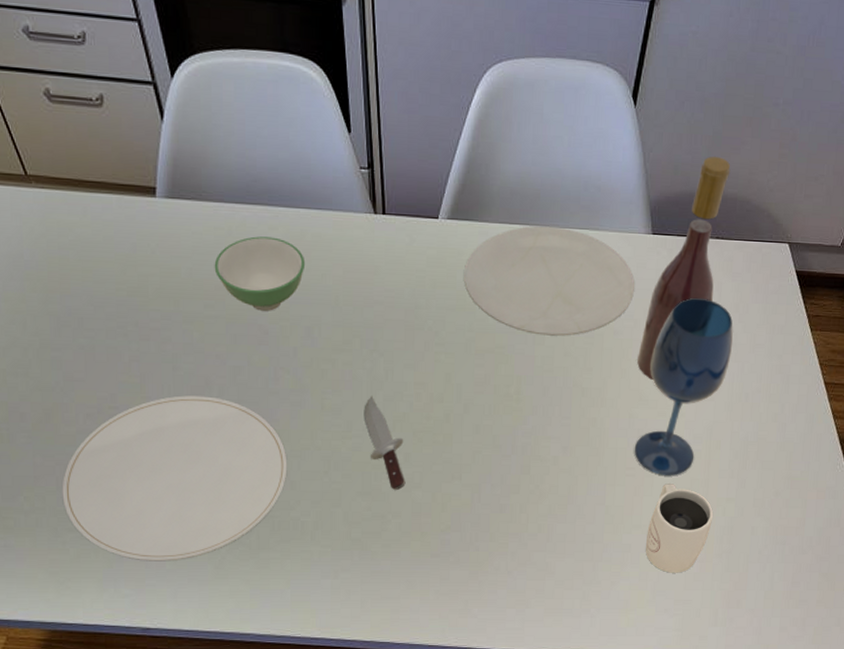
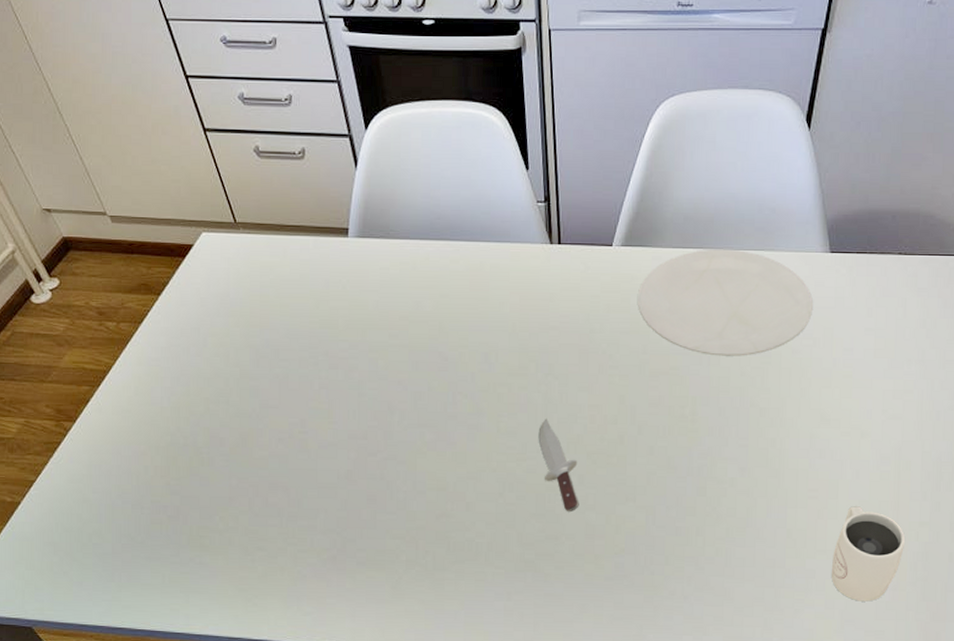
plate: present [62,395,288,562] -> none [253,420,464,581]
bowl: present [214,236,306,311] -> none [399,269,484,339]
wineglass: present [634,297,734,475] -> none [816,314,922,498]
wine bottle: present [636,156,731,380] -> none [817,174,912,399]

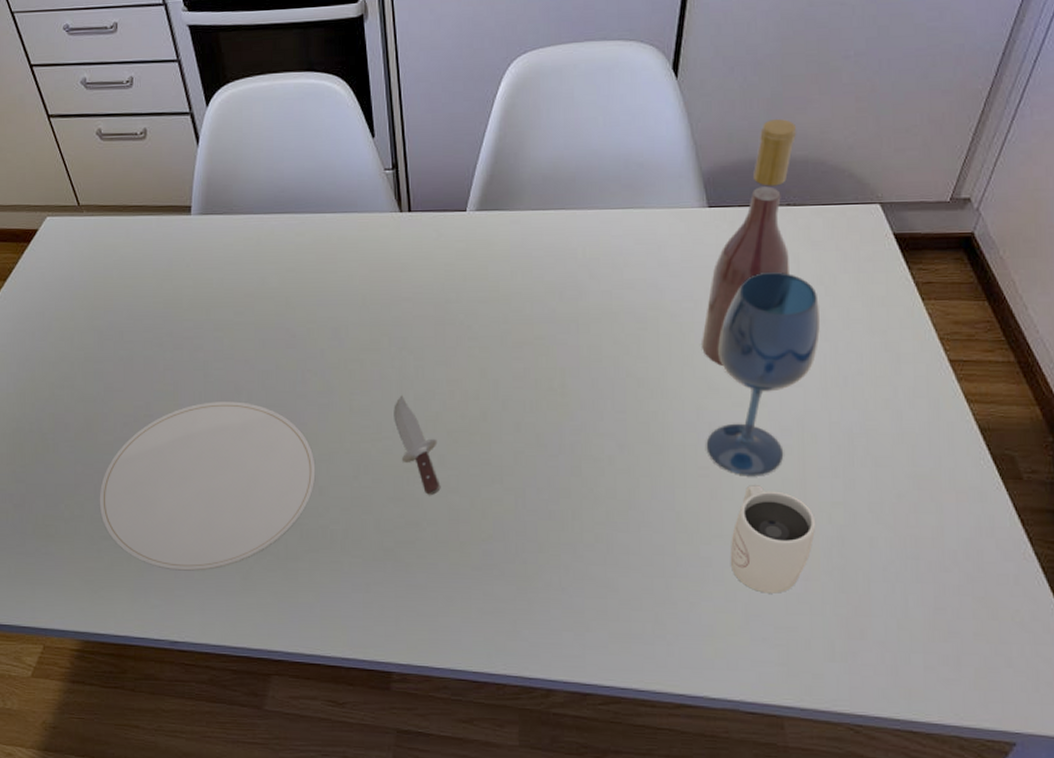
plate: none [253,420,464,581] -> present [99,401,316,571]
plate: present [638,249,813,356] -> none [496,208,691,323]
wineglass: none [816,314,922,498] -> present [706,271,821,475]
wine bottle: none [817,174,912,399] -> present [700,119,797,366]

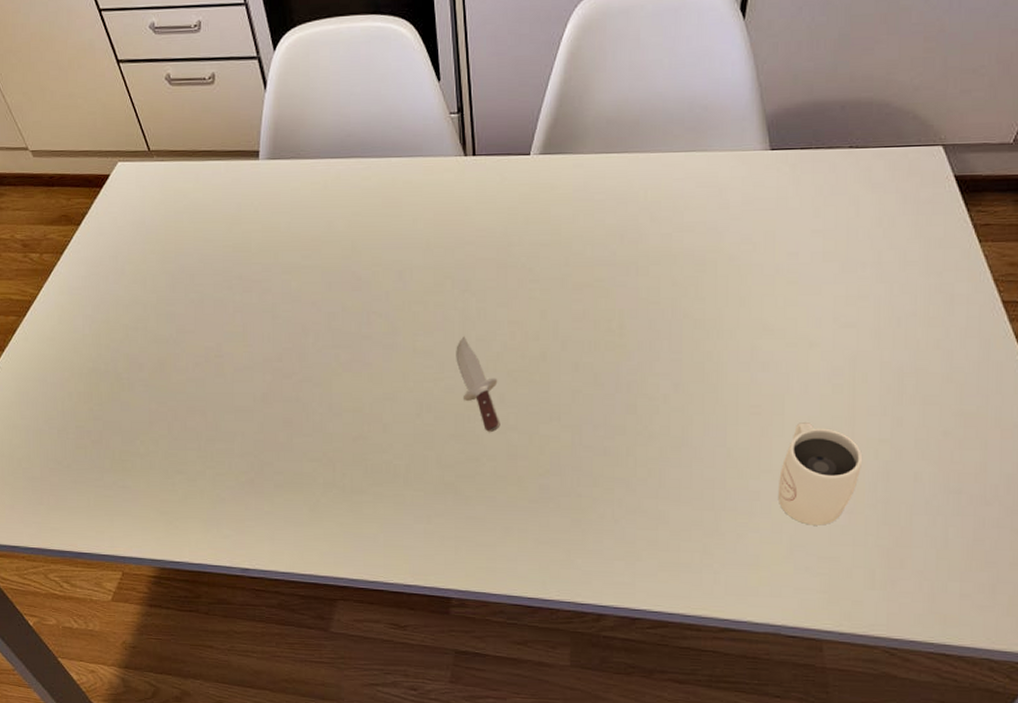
plate: present [99,401,316,571] -> none [172,342,380,503]
wine bottle: present [700,119,797,366] -> none [757,60,863,307]
wineglass: present [706,271,821,475] -> none [759,214,878,413]

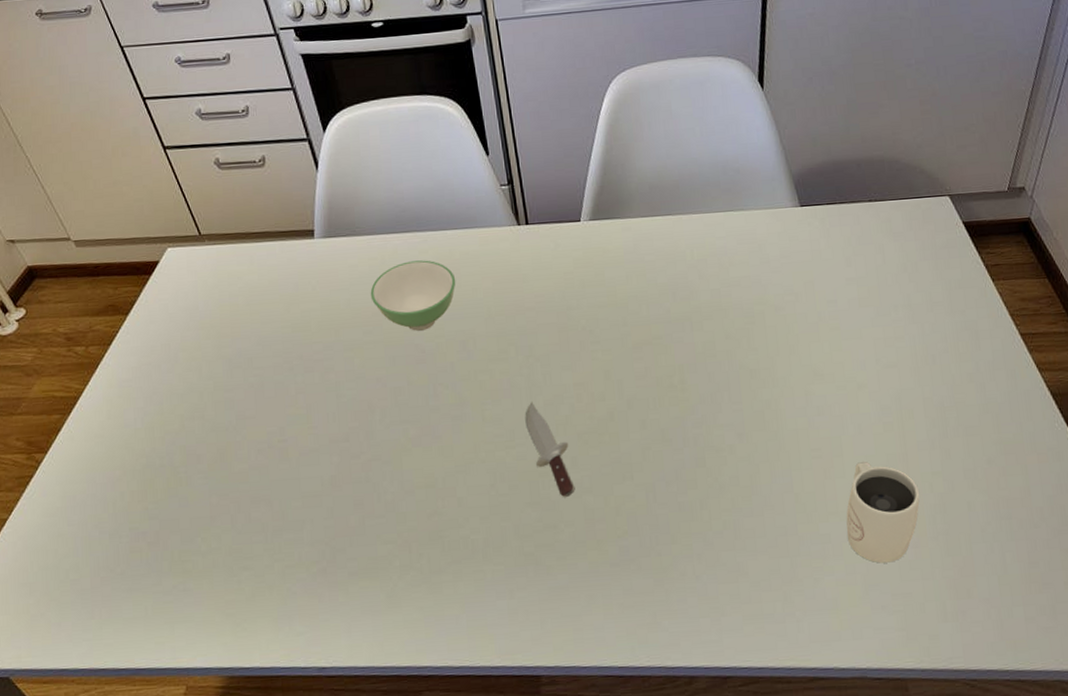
bowl: none [311,187,397,258] -> present [370,260,456,331]

